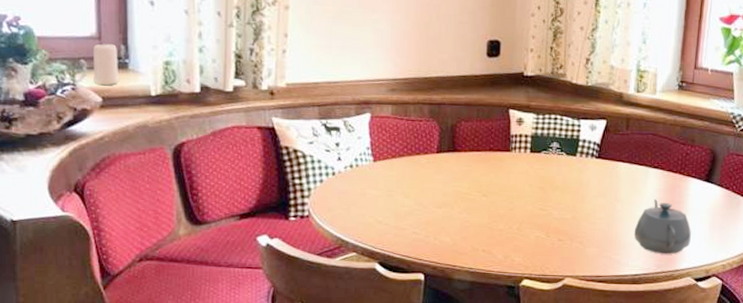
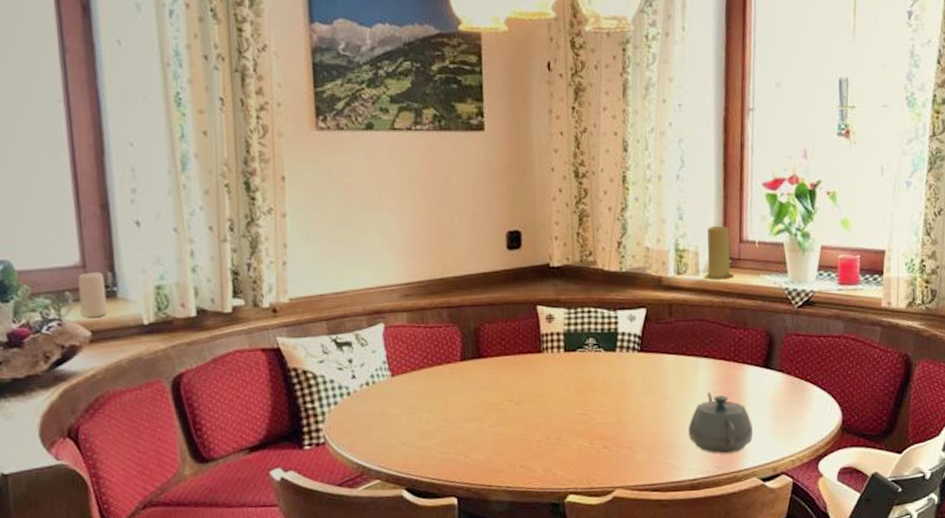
candle: none [660,51,687,101] -> present [704,225,733,281]

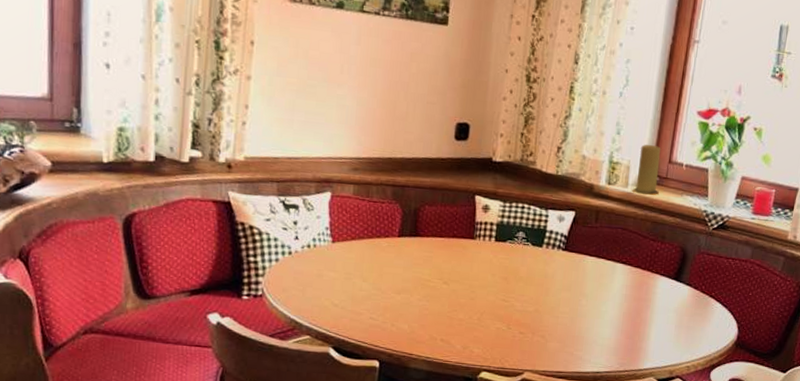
candle: present [78,271,109,318] -> none [43,105,71,150]
teapot: present [688,393,753,454] -> none [597,296,657,353]

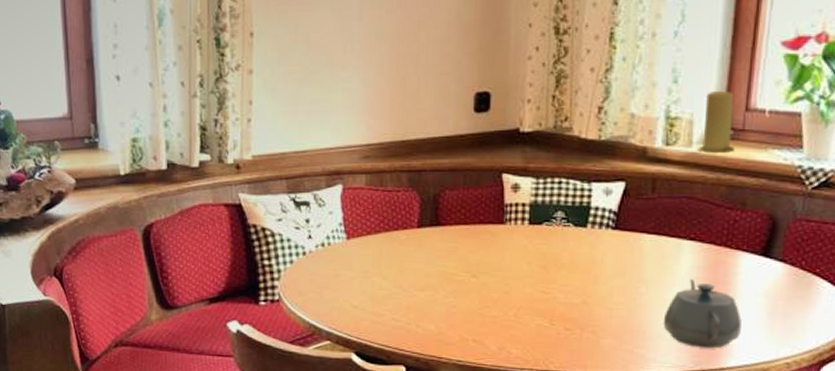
teapot: none [597,296,657,353] -> present [663,279,742,348]

